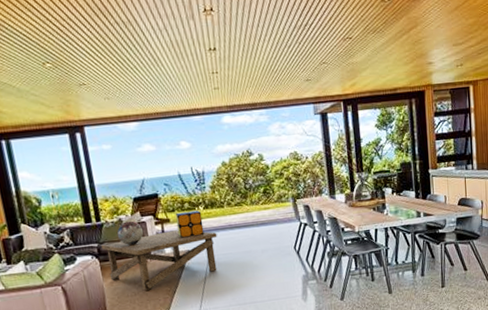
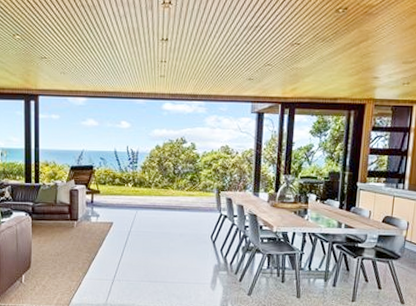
coffee table: present [101,230,218,291] -> none [36,202,141,253]
reflective sphere: present [116,220,144,246] -> none [51,187,75,210]
puzzle cube: present [175,210,205,238] -> none [105,186,130,211]

